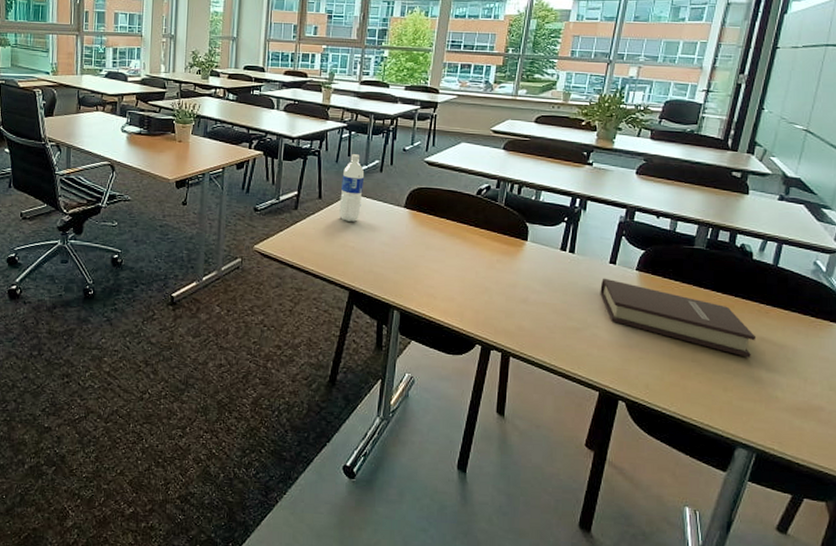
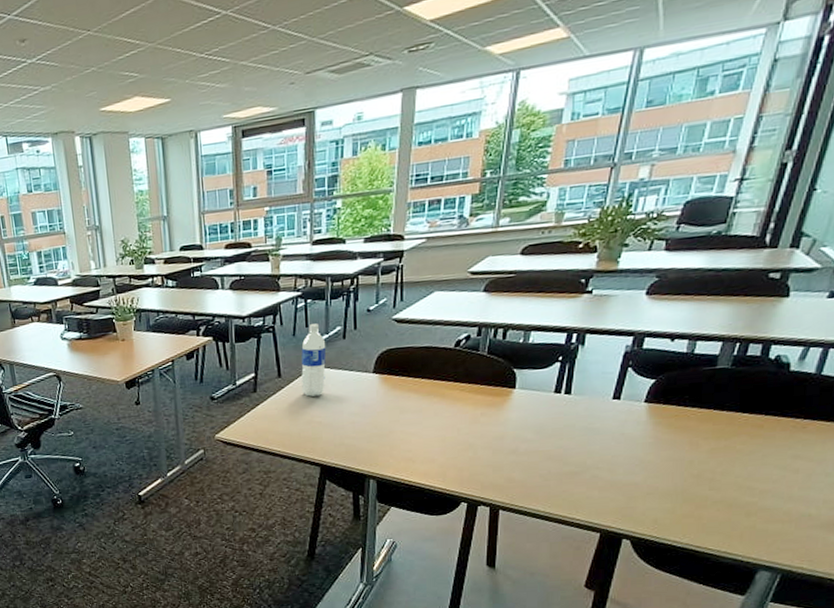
book: present [600,278,757,358] -> none [601,415,789,479]

